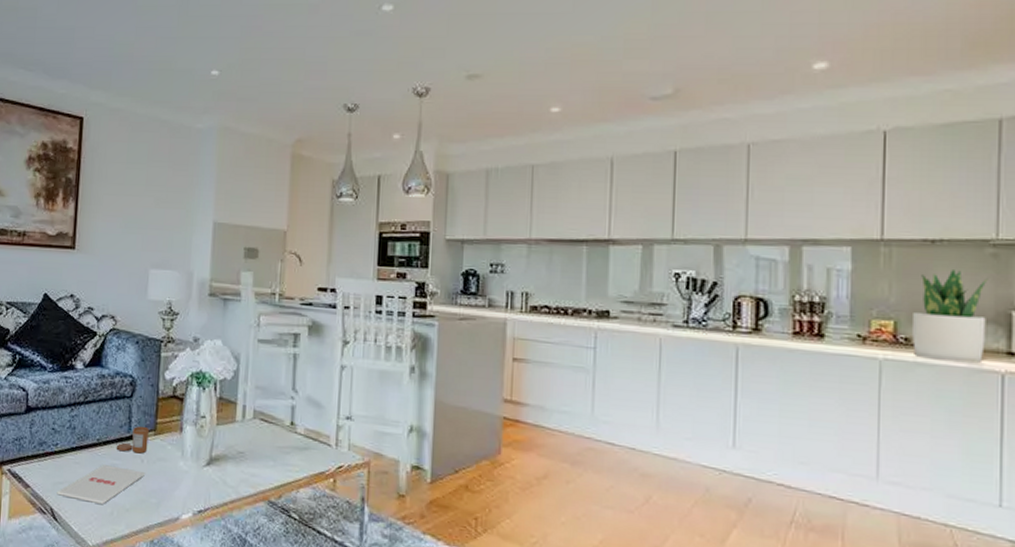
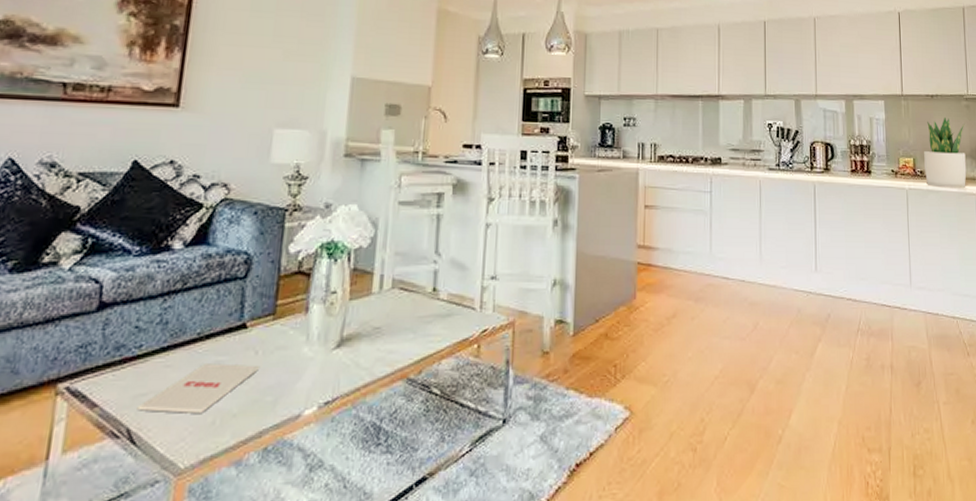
candle: present [116,426,149,454] -> none [222,310,267,345]

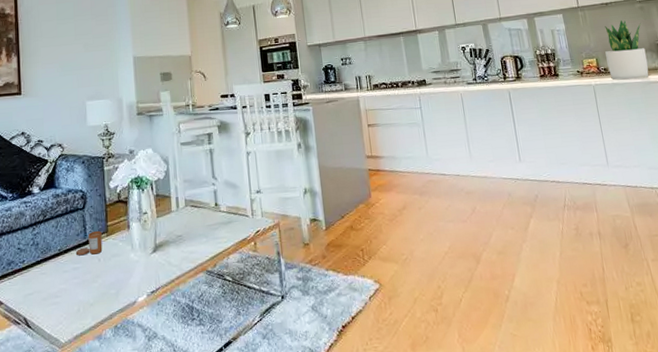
magazine: present [137,363,261,415] -> none [28,268,104,306]
candle: none [222,310,267,345] -> present [75,230,103,256]

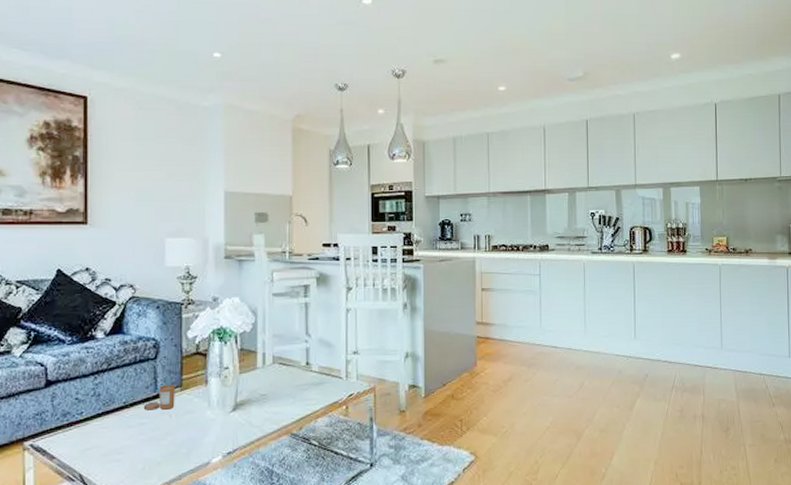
planter: present [605,20,649,81] -> none [737,199,777,263]

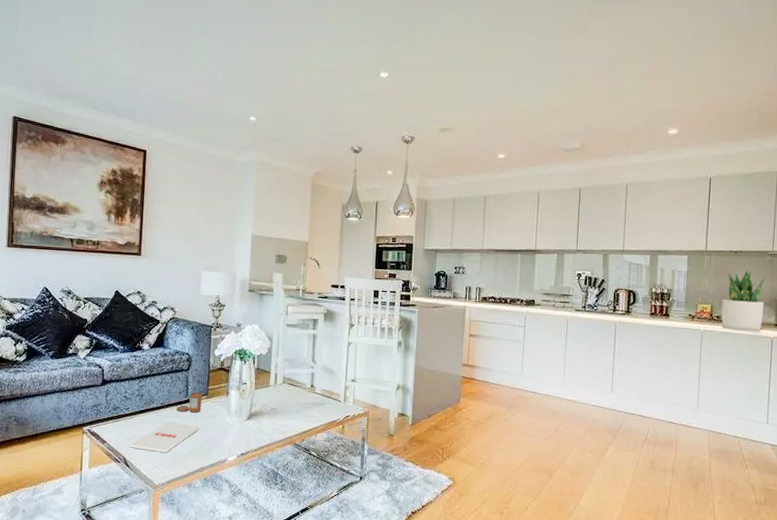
magazine: none [85,425,175,463] -> present [128,423,200,454]
planter: none [737,199,777,263] -> present [721,271,767,332]

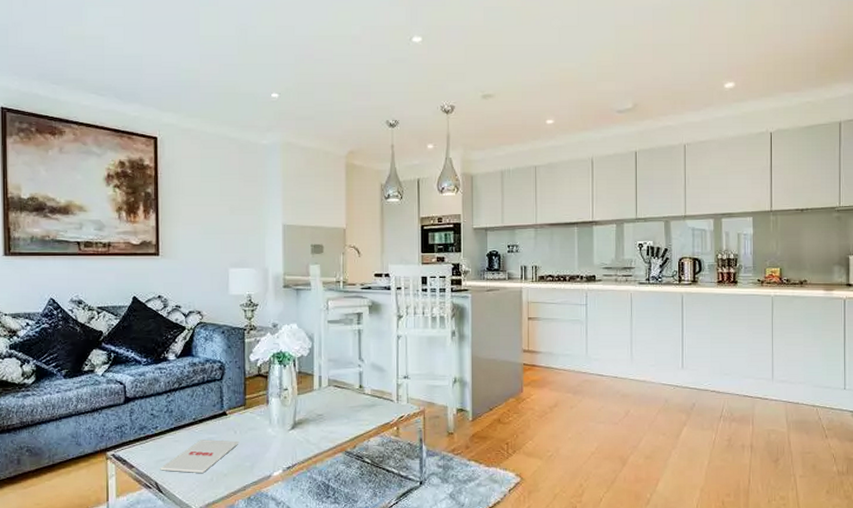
candle: present [176,392,202,413] -> none [211,403,239,427]
planter: present [721,271,767,332] -> none [791,230,835,294]

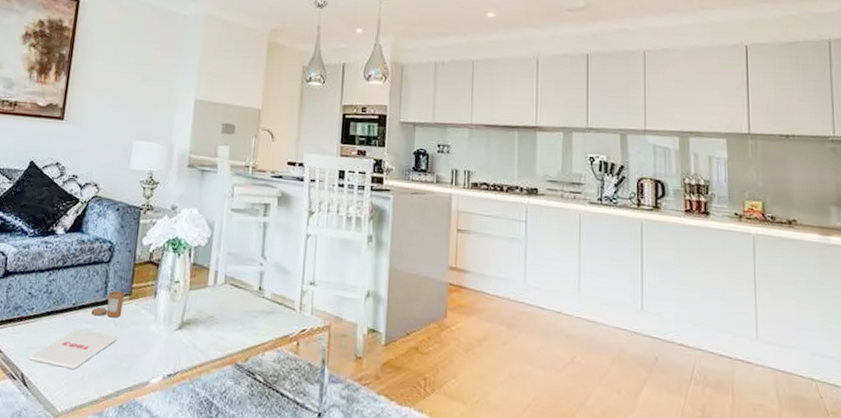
candle: none [211,403,239,427] -> present [91,290,124,318]

